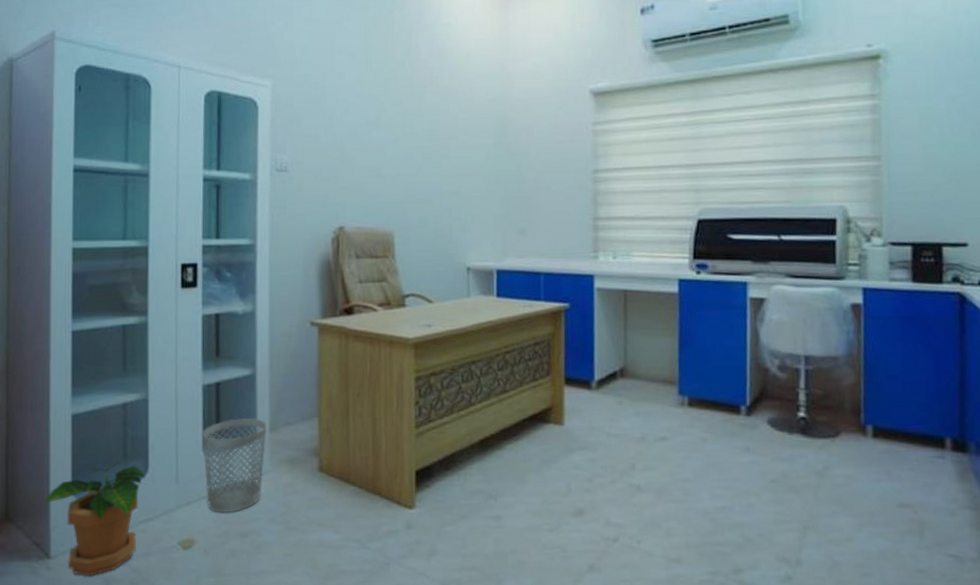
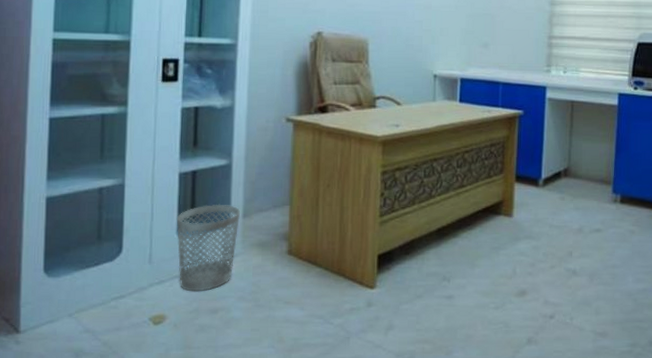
potted plant: present [43,461,145,577] -> none [14,242,119,350]

